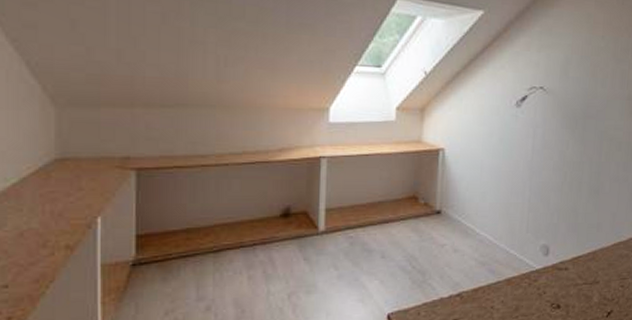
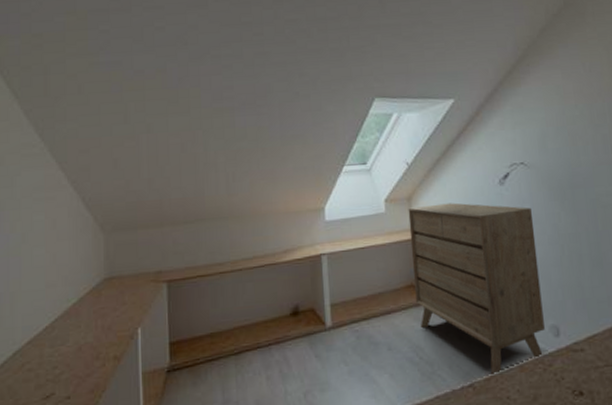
dresser: none [416,118,543,286] -> present [408,202,545,374]

